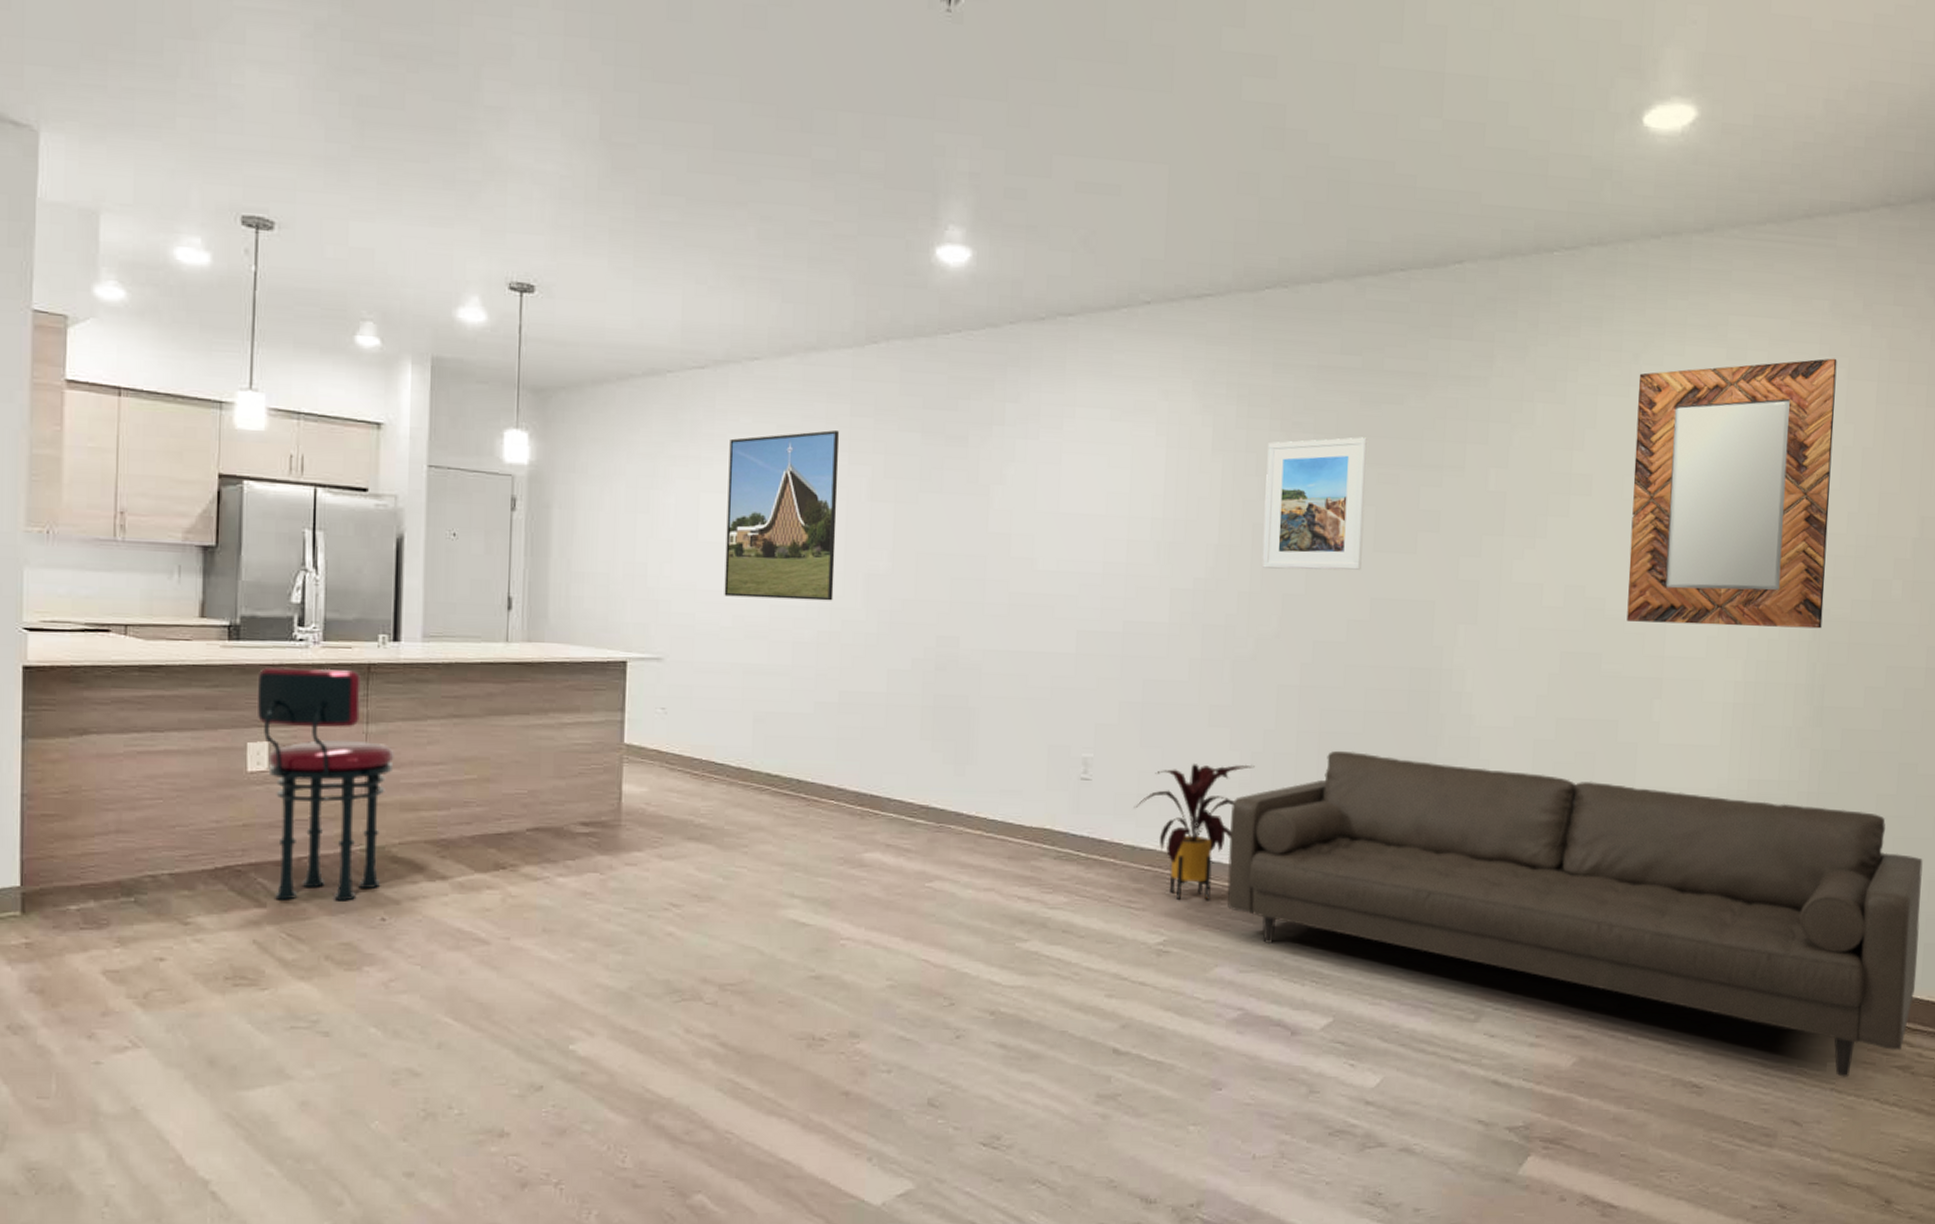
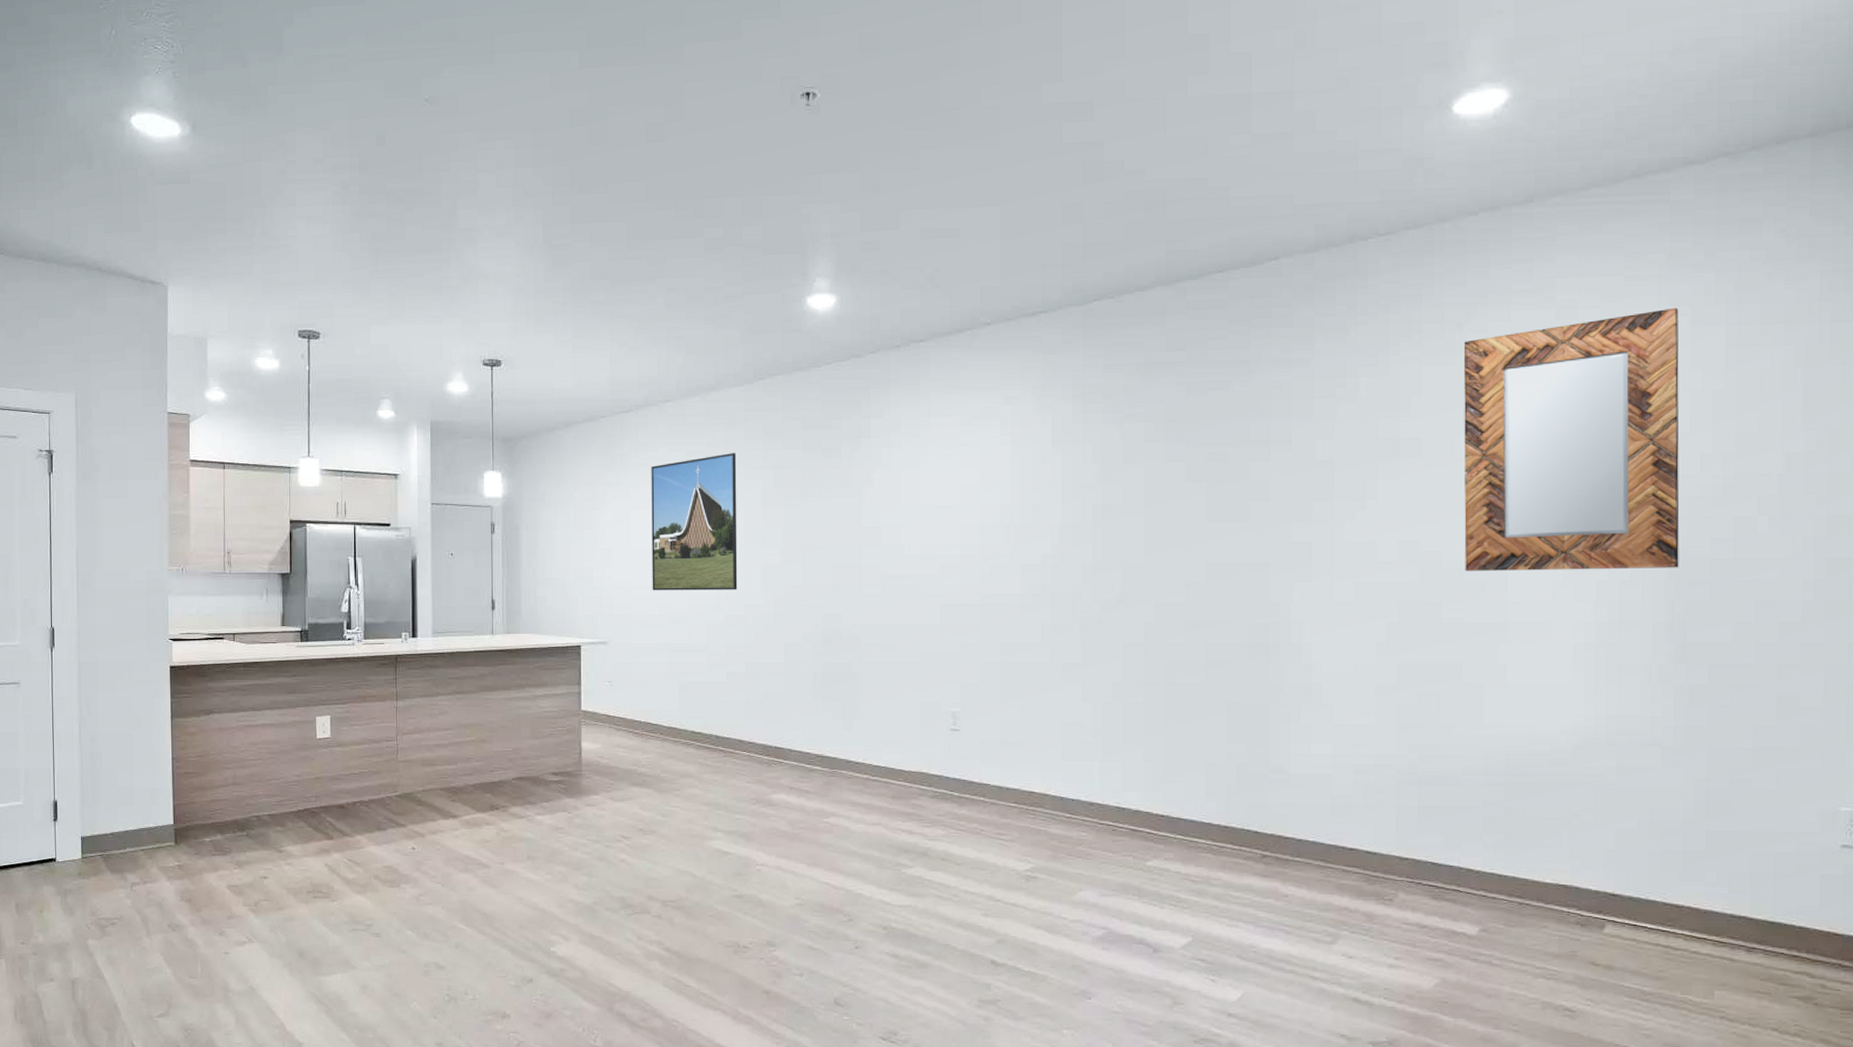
stool: present [256,666,394,901] -> none [321,659,416,835]
house plant: present [1133,764,1255,901] -> none [998,714,1106,834]
sofa: present [1227,750,1923,1077] -> none [1085,699,1814,1006]
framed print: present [1262,437,1367,570] -> none [1103,422,1196,542]

